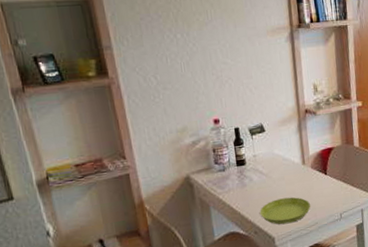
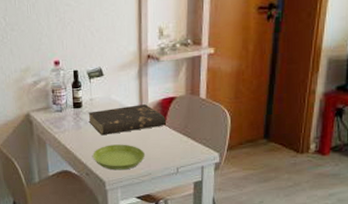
book: none [252,156,327,191] -> present [88,104,166,136]

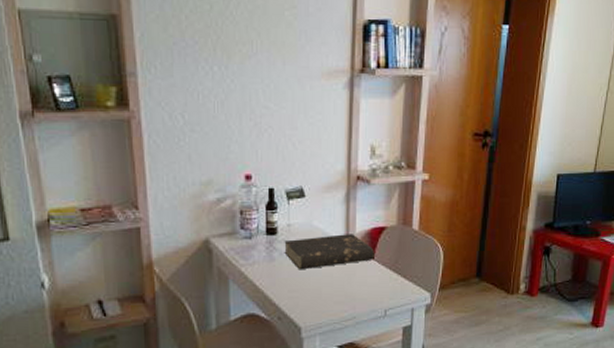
saucer: present [93,144,146,171] -> none [287,281,350,314]

